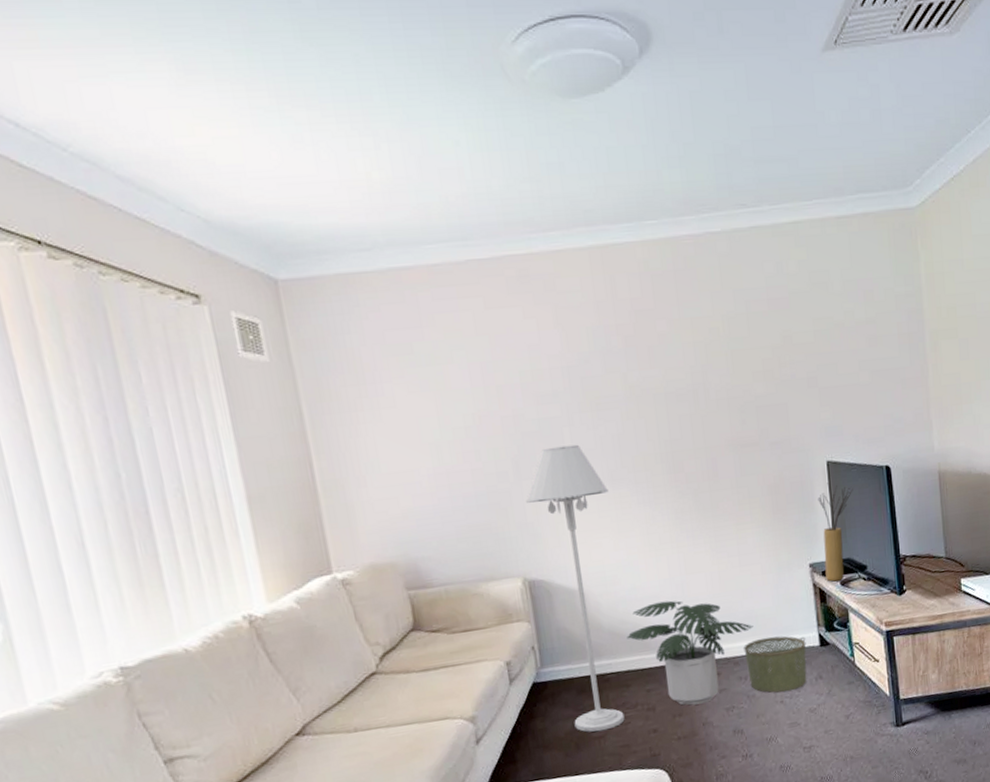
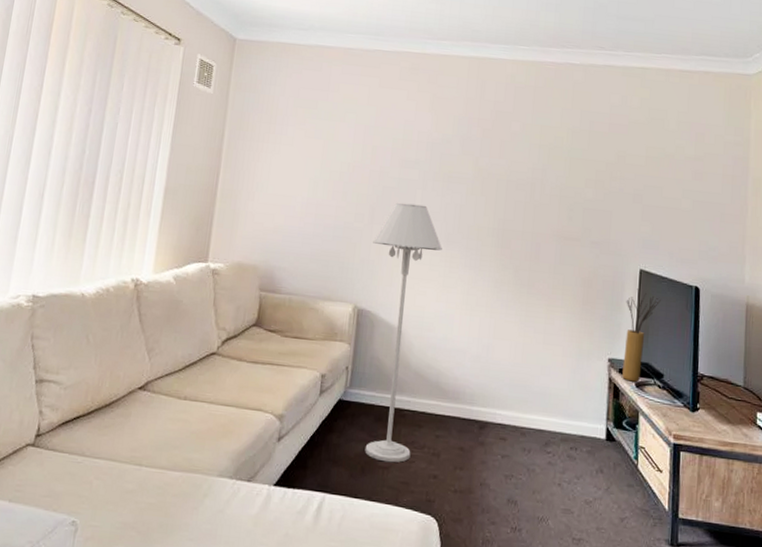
potted plant: present [627,600,754,705] -> none [429,356,546,464]
basket: present [742,635,807,693] -> none [531,416,593,476]

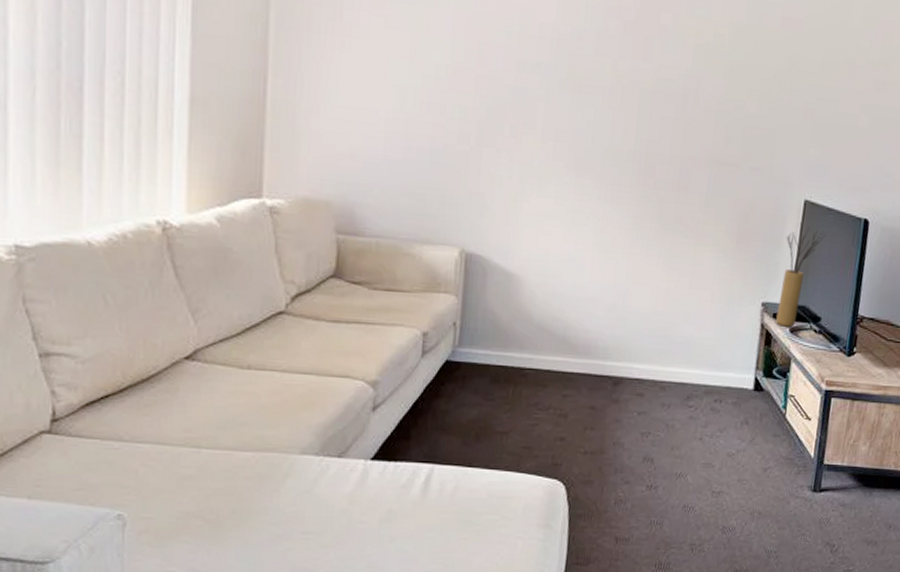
floor lamp: present [365,202,442,463] -> none [479,118,571,427]

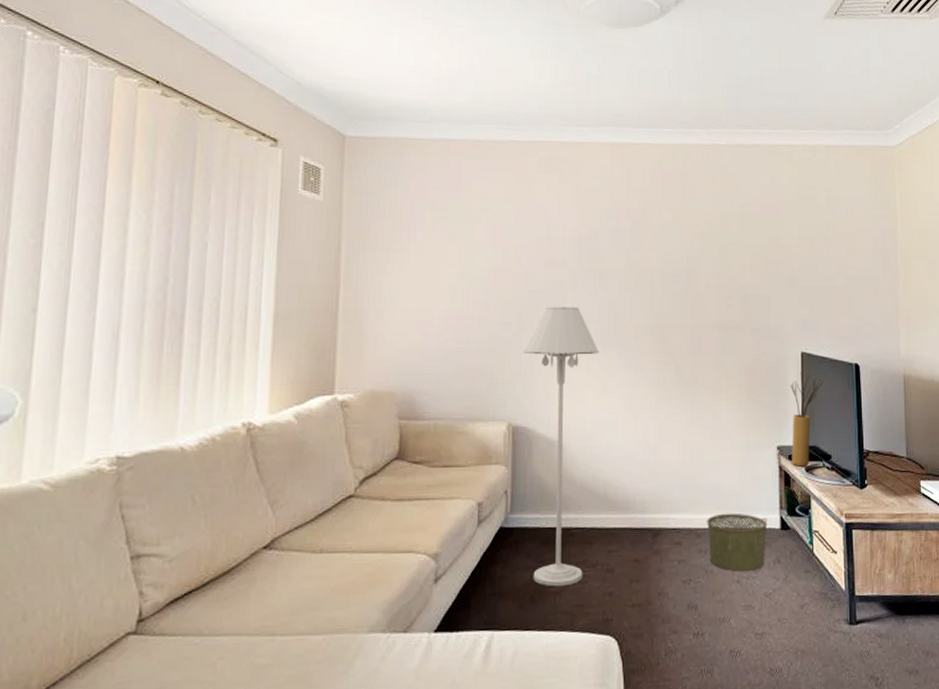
floor lamp: none [479,118,571,427] -> present [523,306,599,587]
basket: none [672,368,741,429] -> present [706,513,768,571]

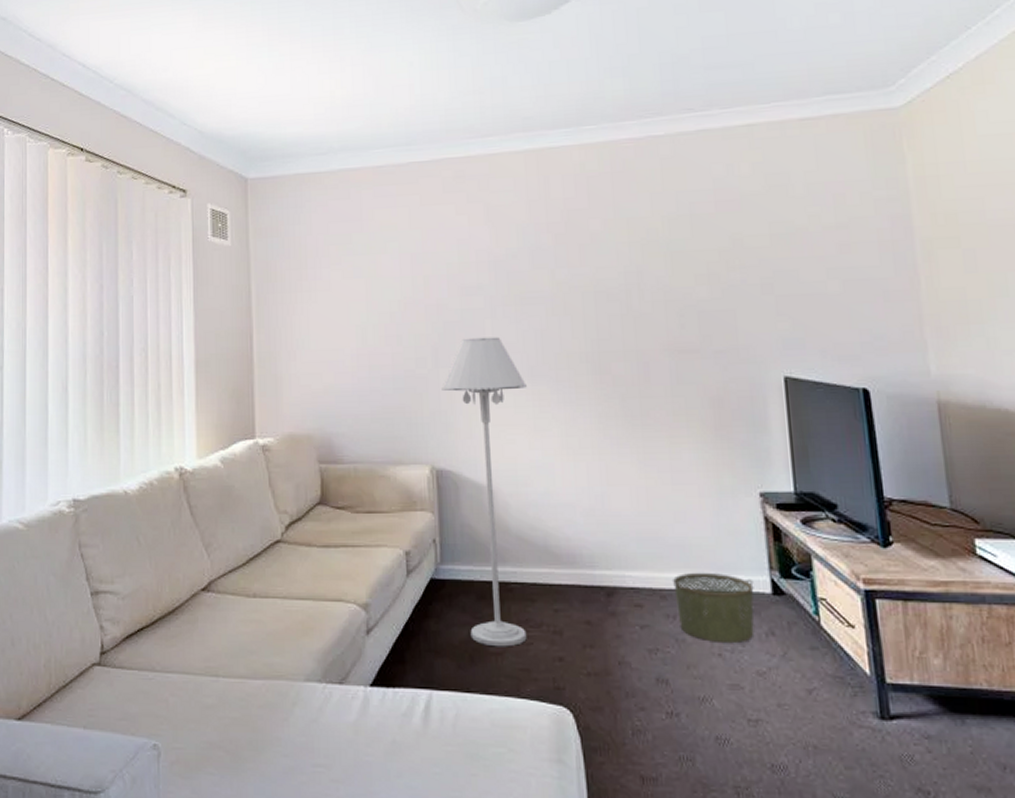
vase: present [790,372,824,467] -> none [772,401,819,518]

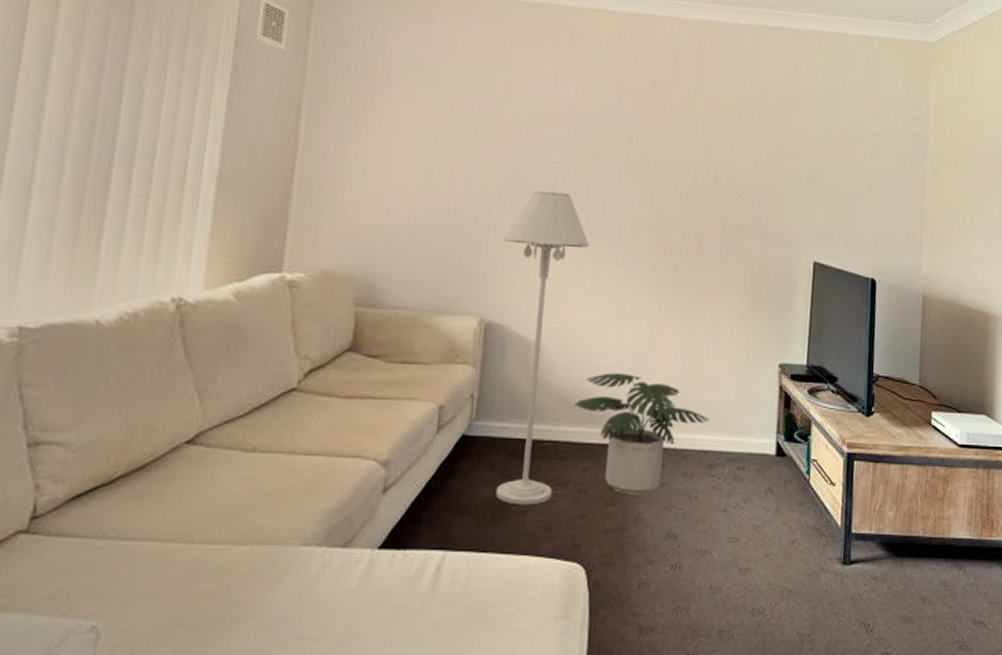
potted plant: none [536,512,686,638] -> present [574,373,710,495]
basket: present [672,572,754,642] -> none [694,434,762,499]

